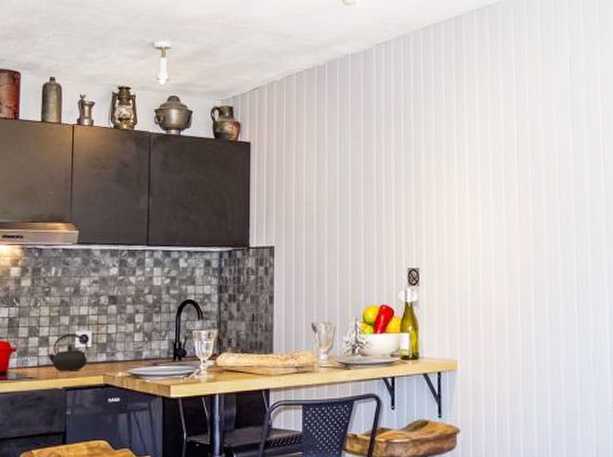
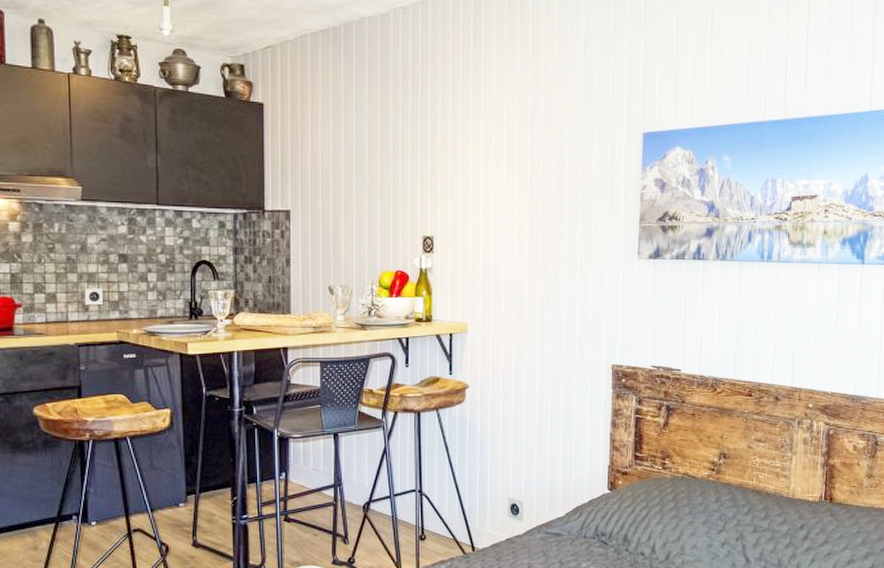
kettle: present [48,333,89,373] -> none [56,291,100,329]

